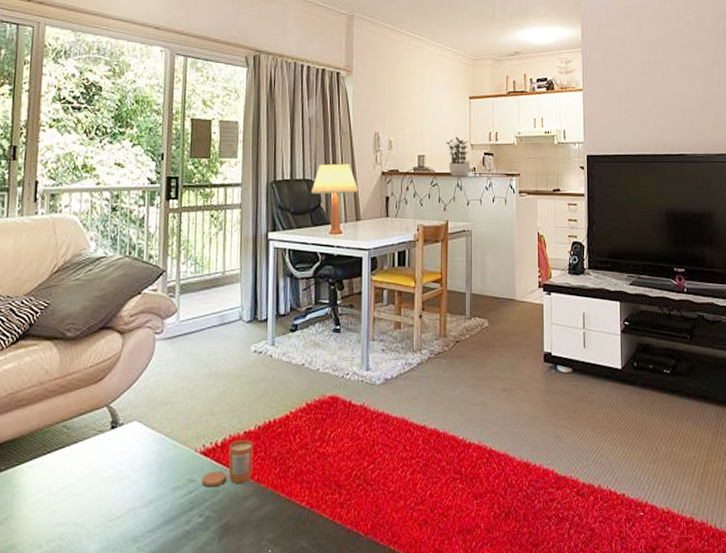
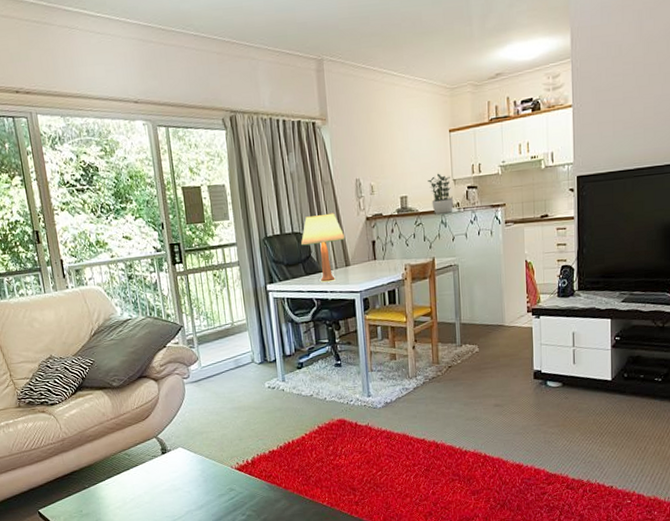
candle: present [201,439,254,488] -> none [239,457,280,494]

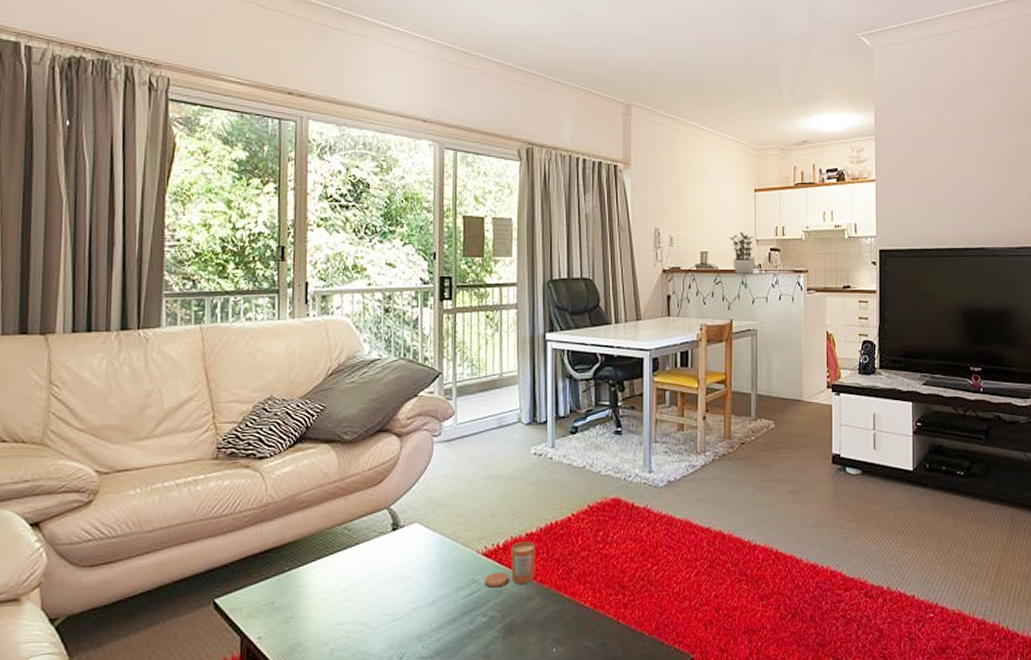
candle: none [239,457,280,494] -> present [484,540,536,588]
table lamp: present [300,211,346,282] -> none [589,258,639,336]

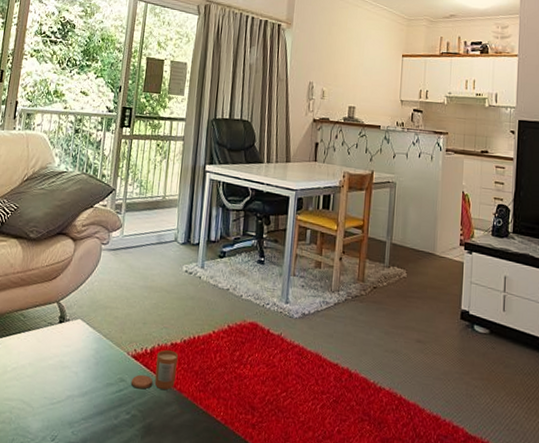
potted plant: present [730,231,756,274] -> none [377,91,399,131]

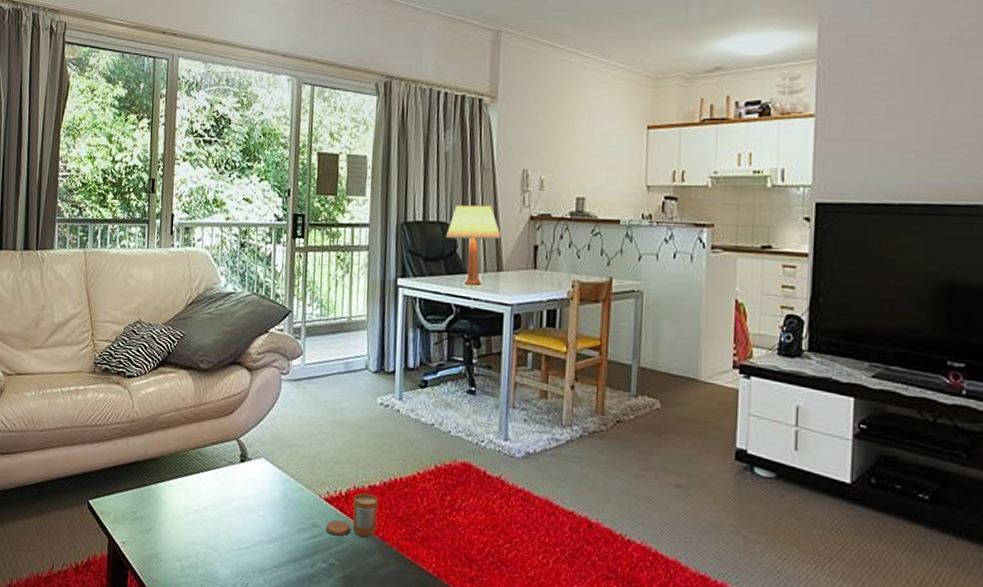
table lamp: none [246,105,291,174] -> present [445,201,502,287]

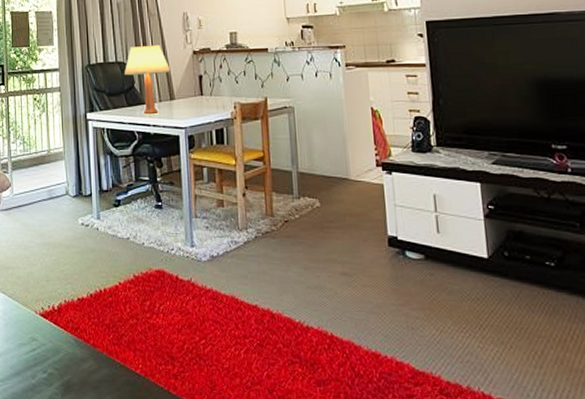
candle: present [325,492,379,538] -> none [42,305,88,347]

